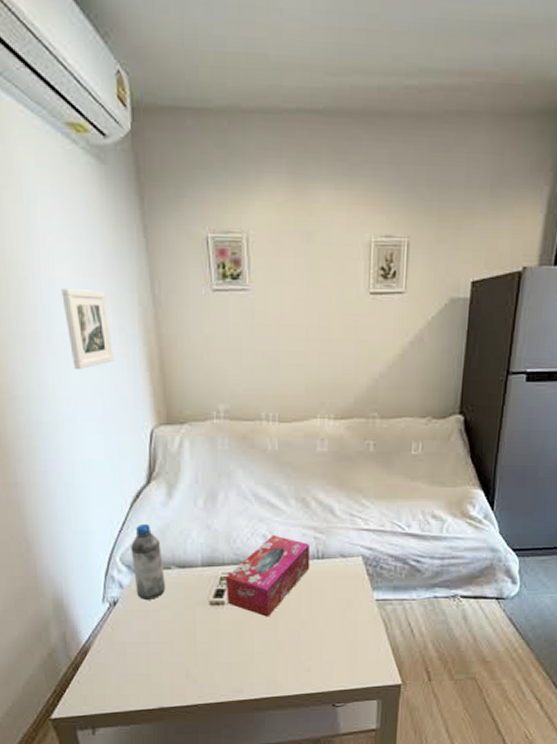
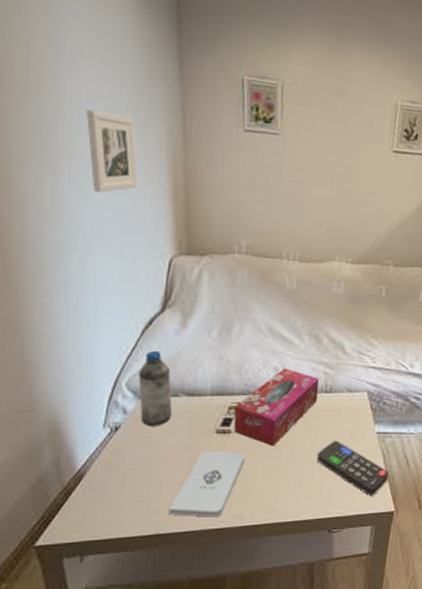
notepad: none [170,623,240,691] -> present [168,450,245,517]
remote control: none [313,609,393,668] -> present [316,440,390,496]

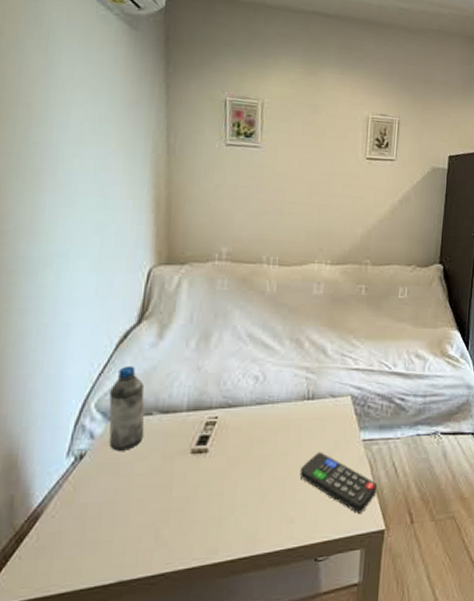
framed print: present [86,108,138,193] -> none [73,130,120,207]
notepad: present [168,450,245,517] -> none [134,474,222,556]
tissue box: present [233,367,319,446] -> none [210,375,301,464]

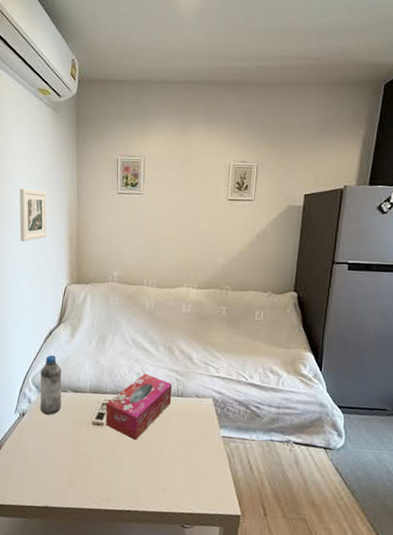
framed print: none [73,130,120,207] -> present [19,188,48,242]
tissue box: none [210,375,301,464] -> present [105,373,172,441]
remote control: present [299,452,378,513] -> none [170,440,235,497]

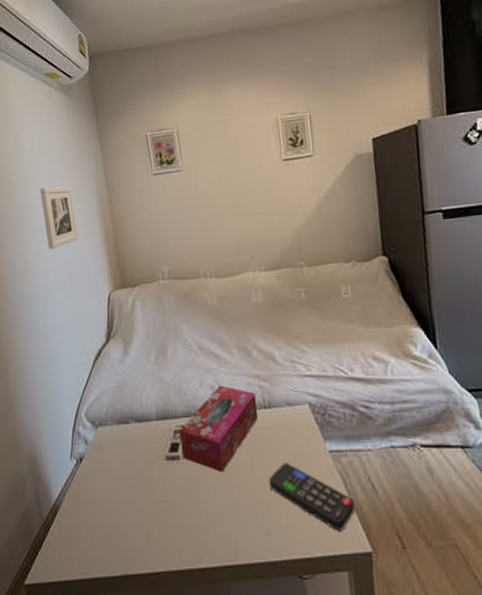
water bottle: present [40,355,62,415] -> none [94,379,125,455]
remote control: none [170,440,235,497] -> present [268,462,356,531]

